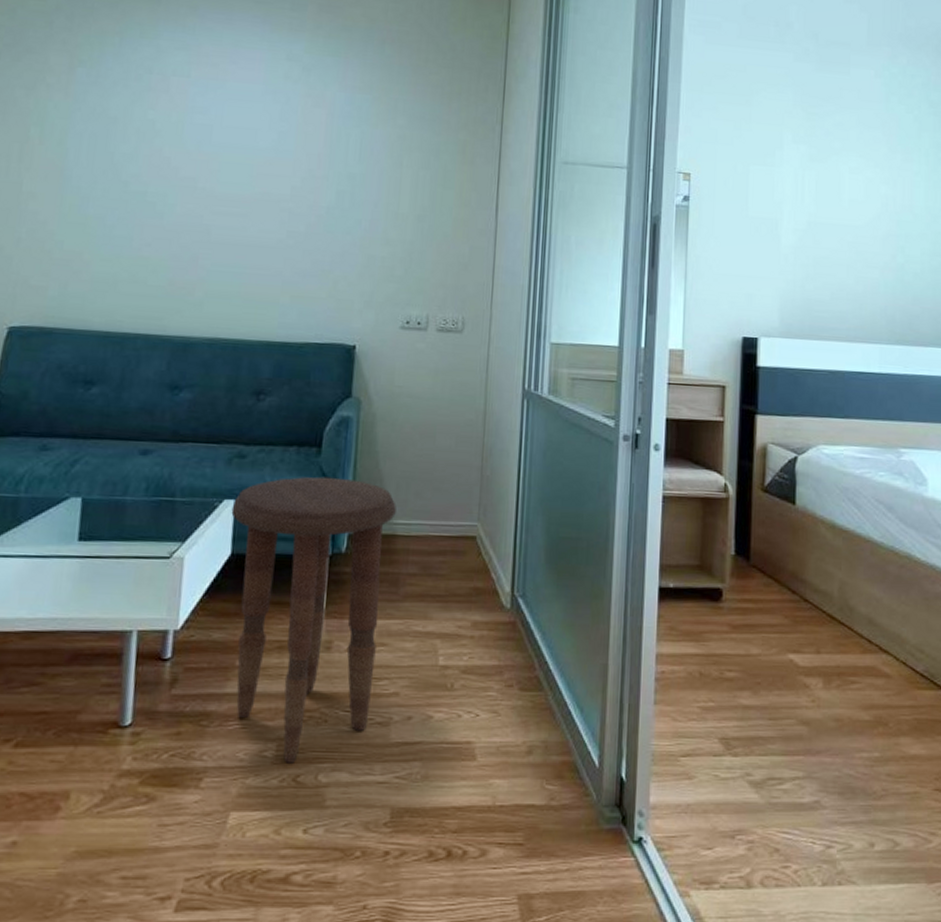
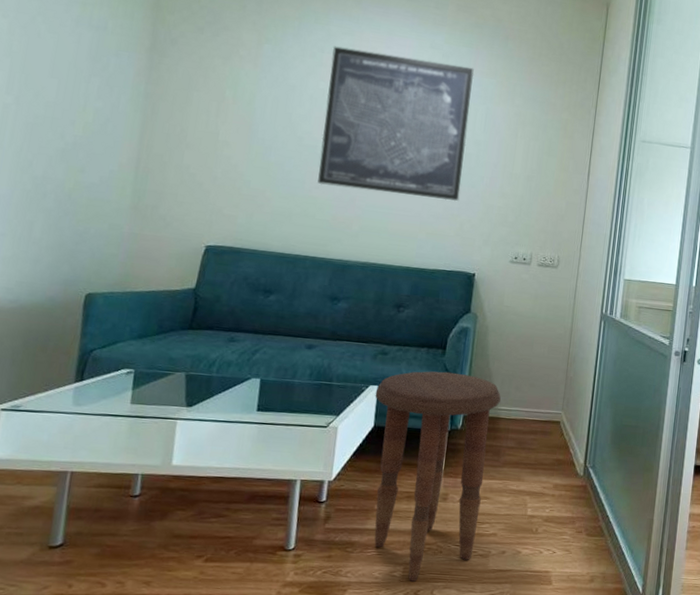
wall art: none [149,65,344,254] -> present [317,46,474,202]

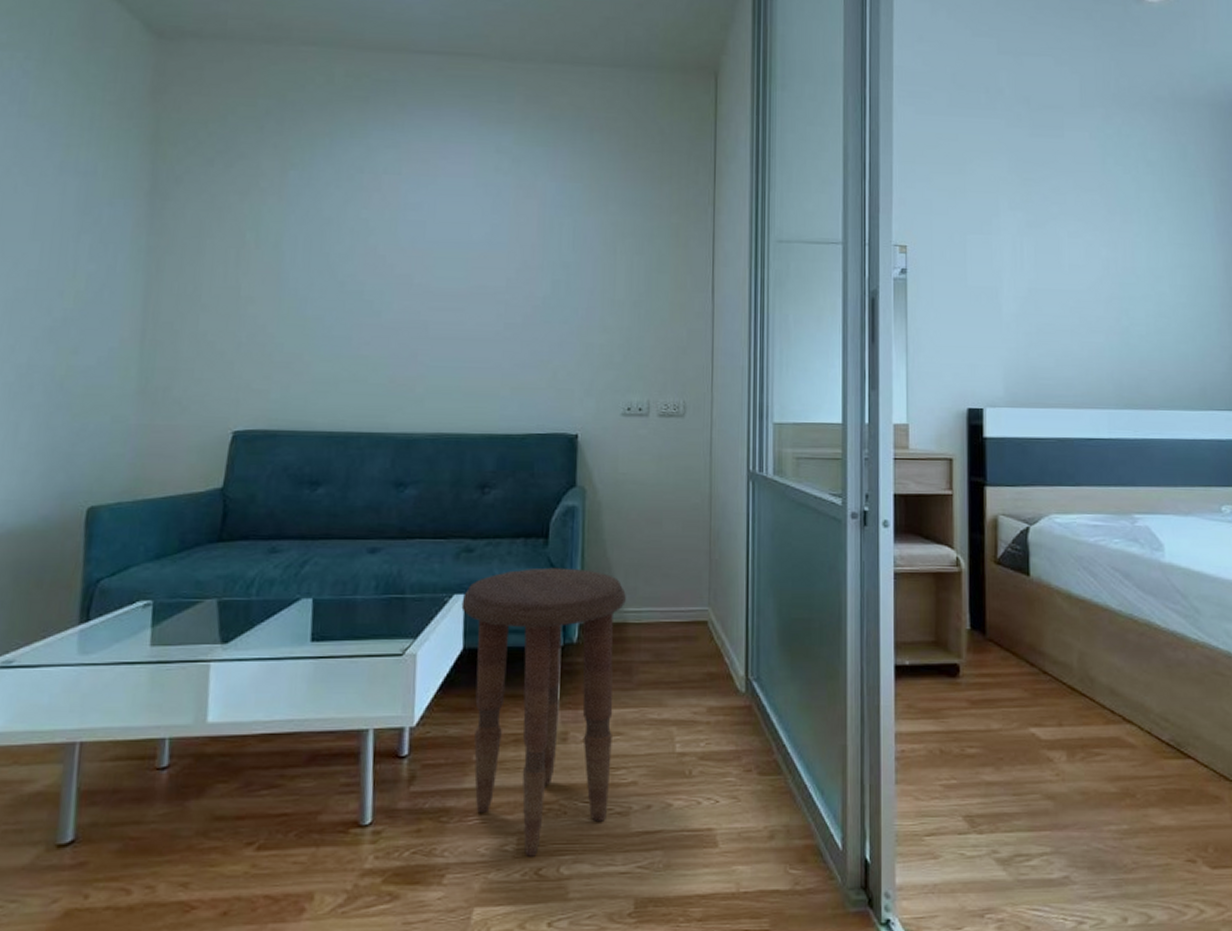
wall art: present [317,46,474,202] -> none [367,163,555,344]

